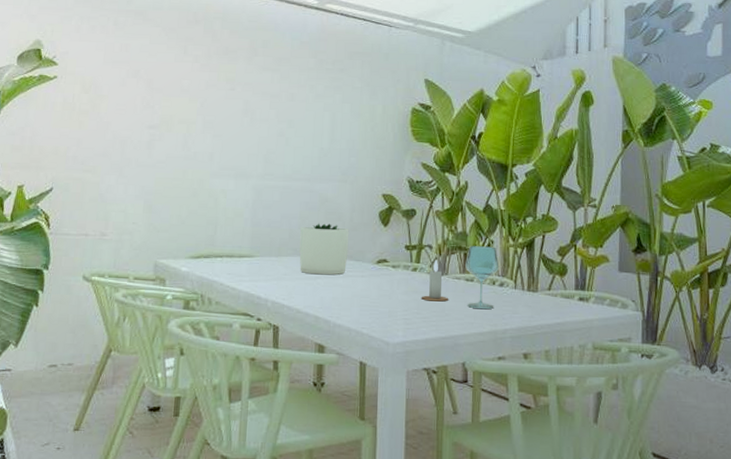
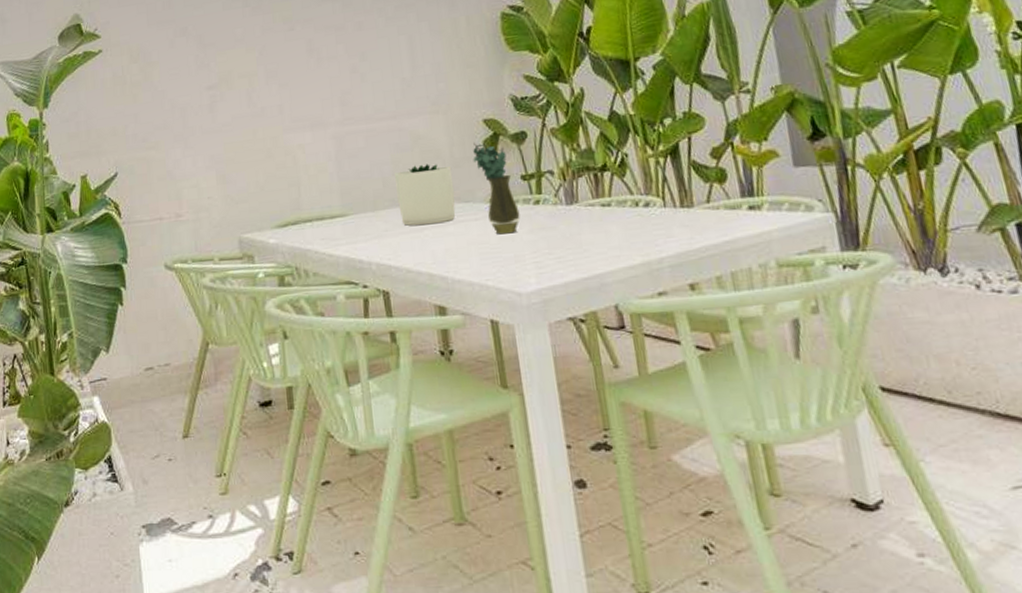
vase: none [368,212,399,292] -> present [473,143,521,235]
candle: present [421,260,449,302] -> none [550,187,585,238]
wine glass: present [465,246,500,310] -> none [597,160,642,239]

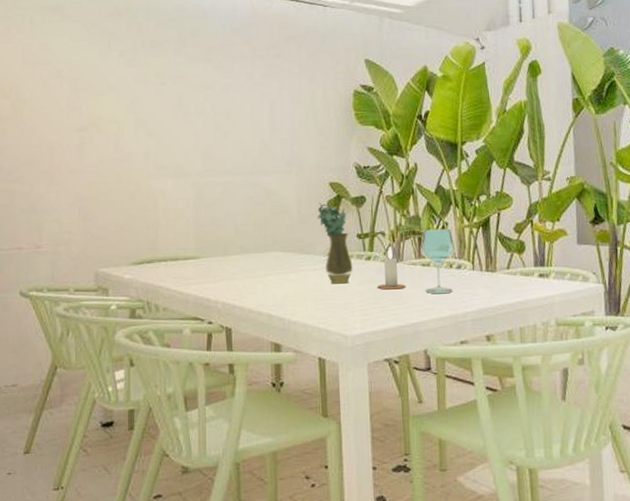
planter: present [395,164,456,226] -> none [247,217,298,272]
candle: none [550,187,585,238] -> present [377,246,406,290]
wine glass: none [597,160,642,239] -> present [420,229,456,294]

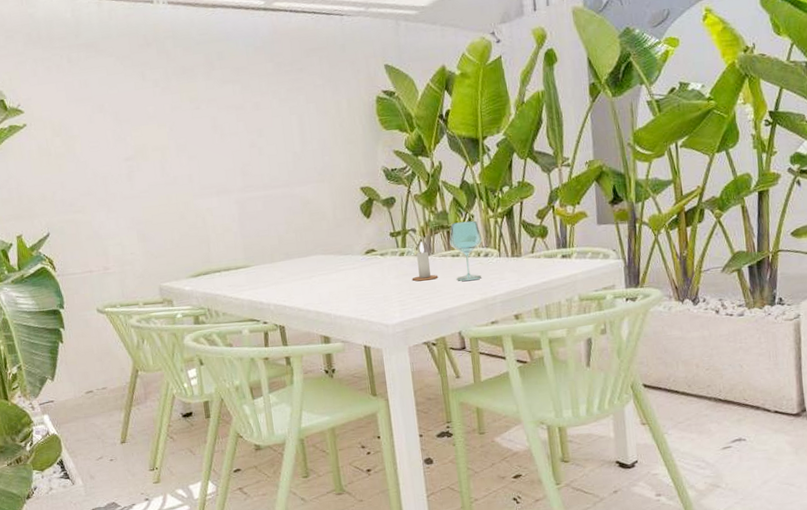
vase: present [317,202,353,284] -> none [352,207,389,280]

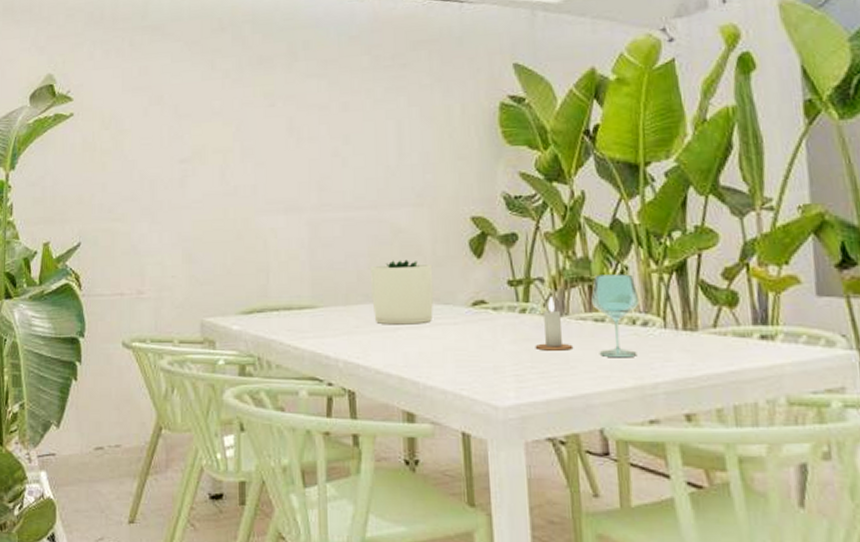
planter: none [288,224,338,274] -> present [371,260,434,325]

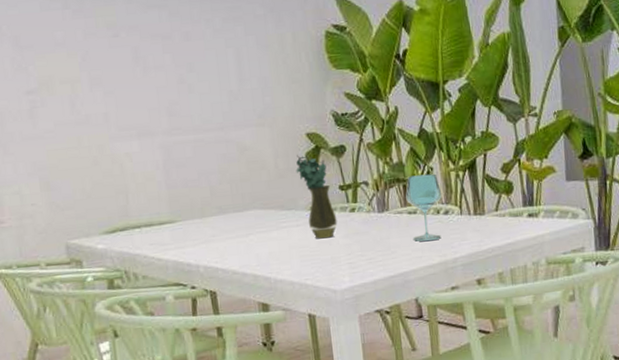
planter: present [371,260,434,325] -> none [222,174,279,232]
vase: none [456,241,503,342] -> present [296,155,338,239]
candle: present [535,296,574,351] -> none [363,196,393,241]

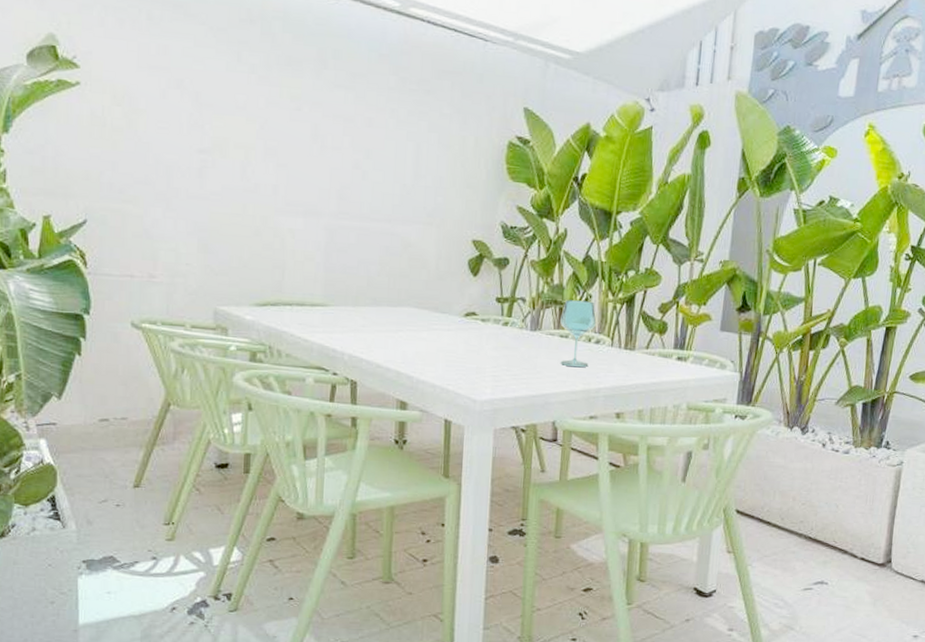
vase: present [296,155,338,239] -> none [456,260,489,348]

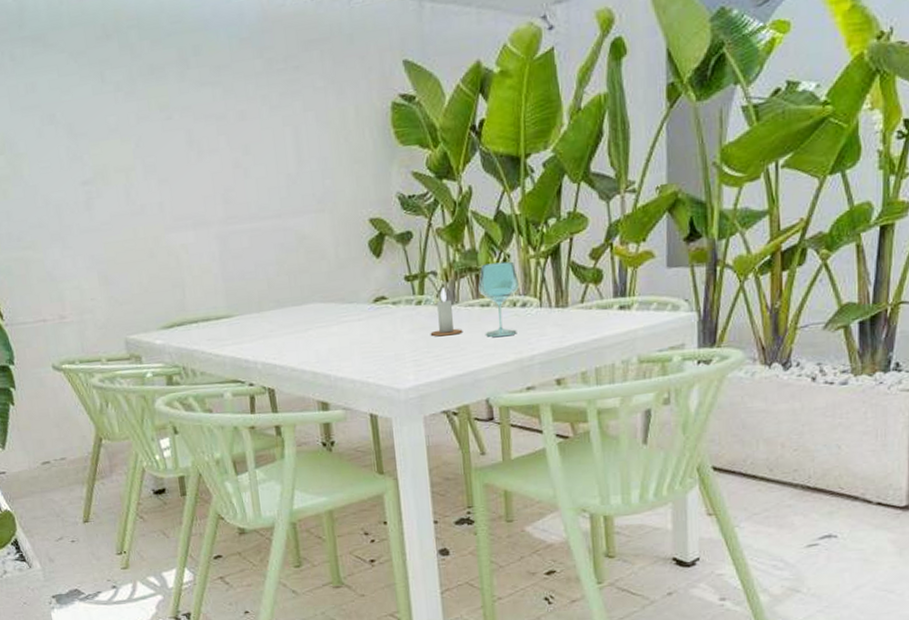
candle: none [511,314,542,359] -> present [430,287,463,337]

